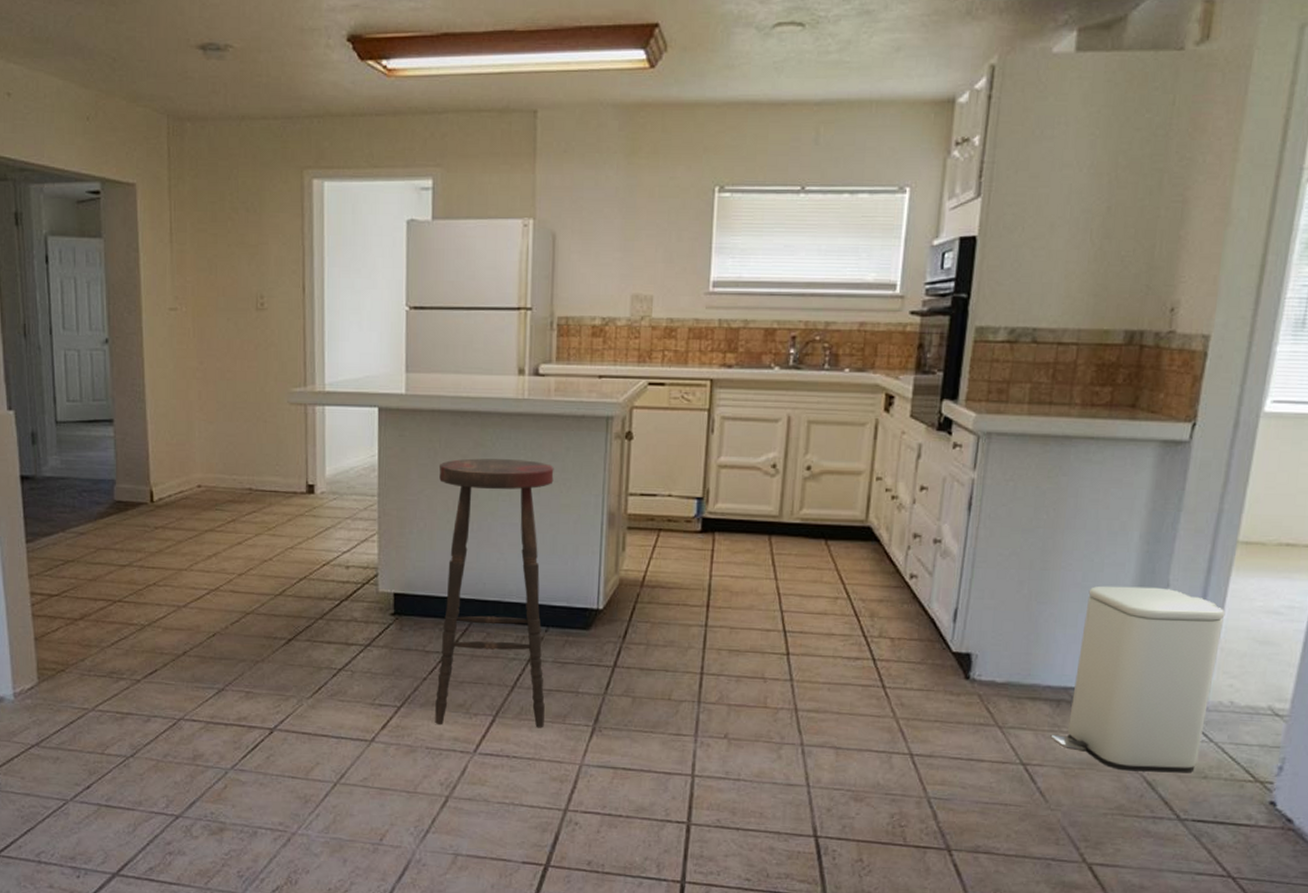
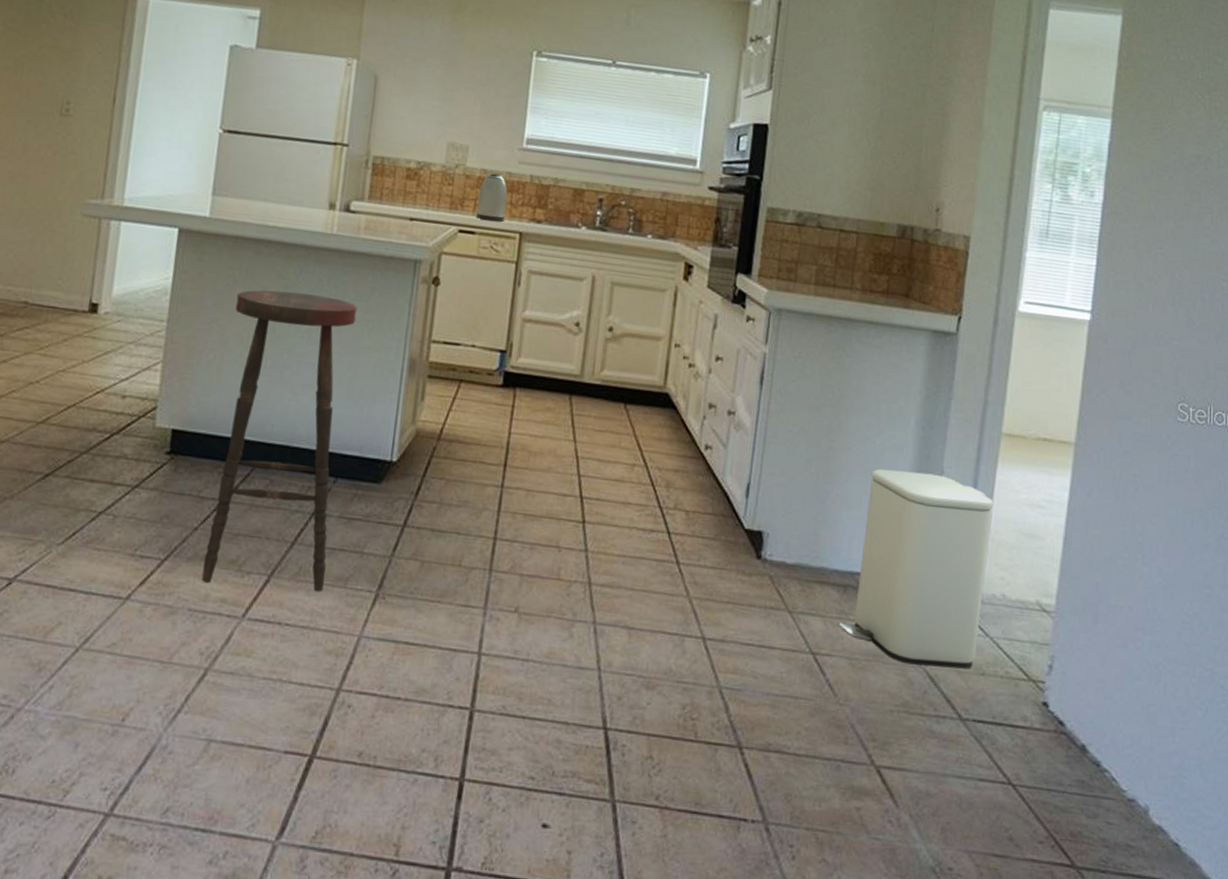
kettle: none [664,322,696,371] -> present [475,173,508,222]

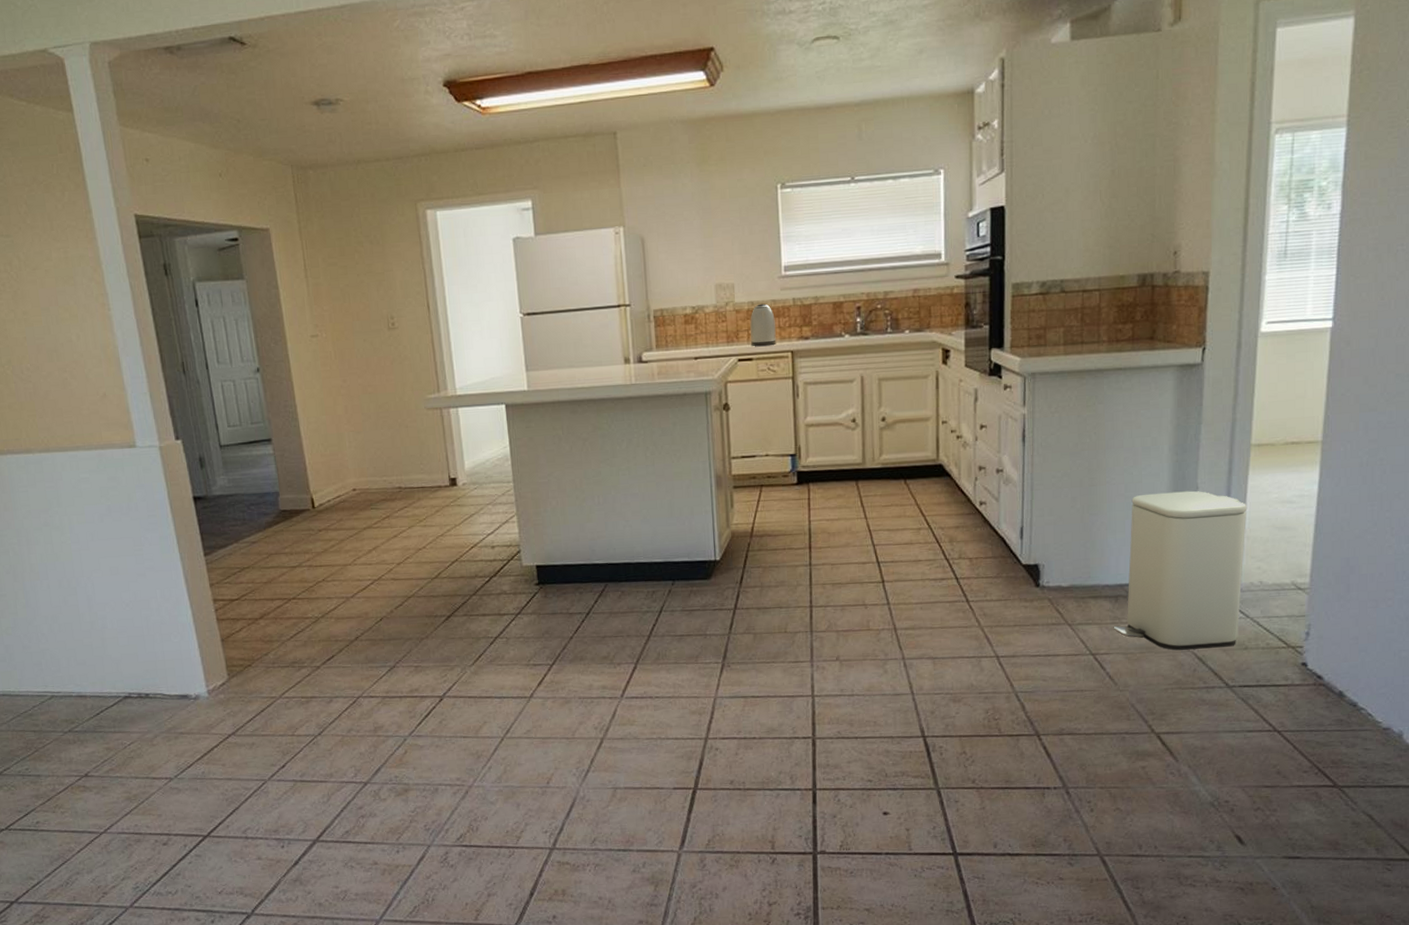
bar stool: present [201,290,357,592] -> none [564,437,680,676]

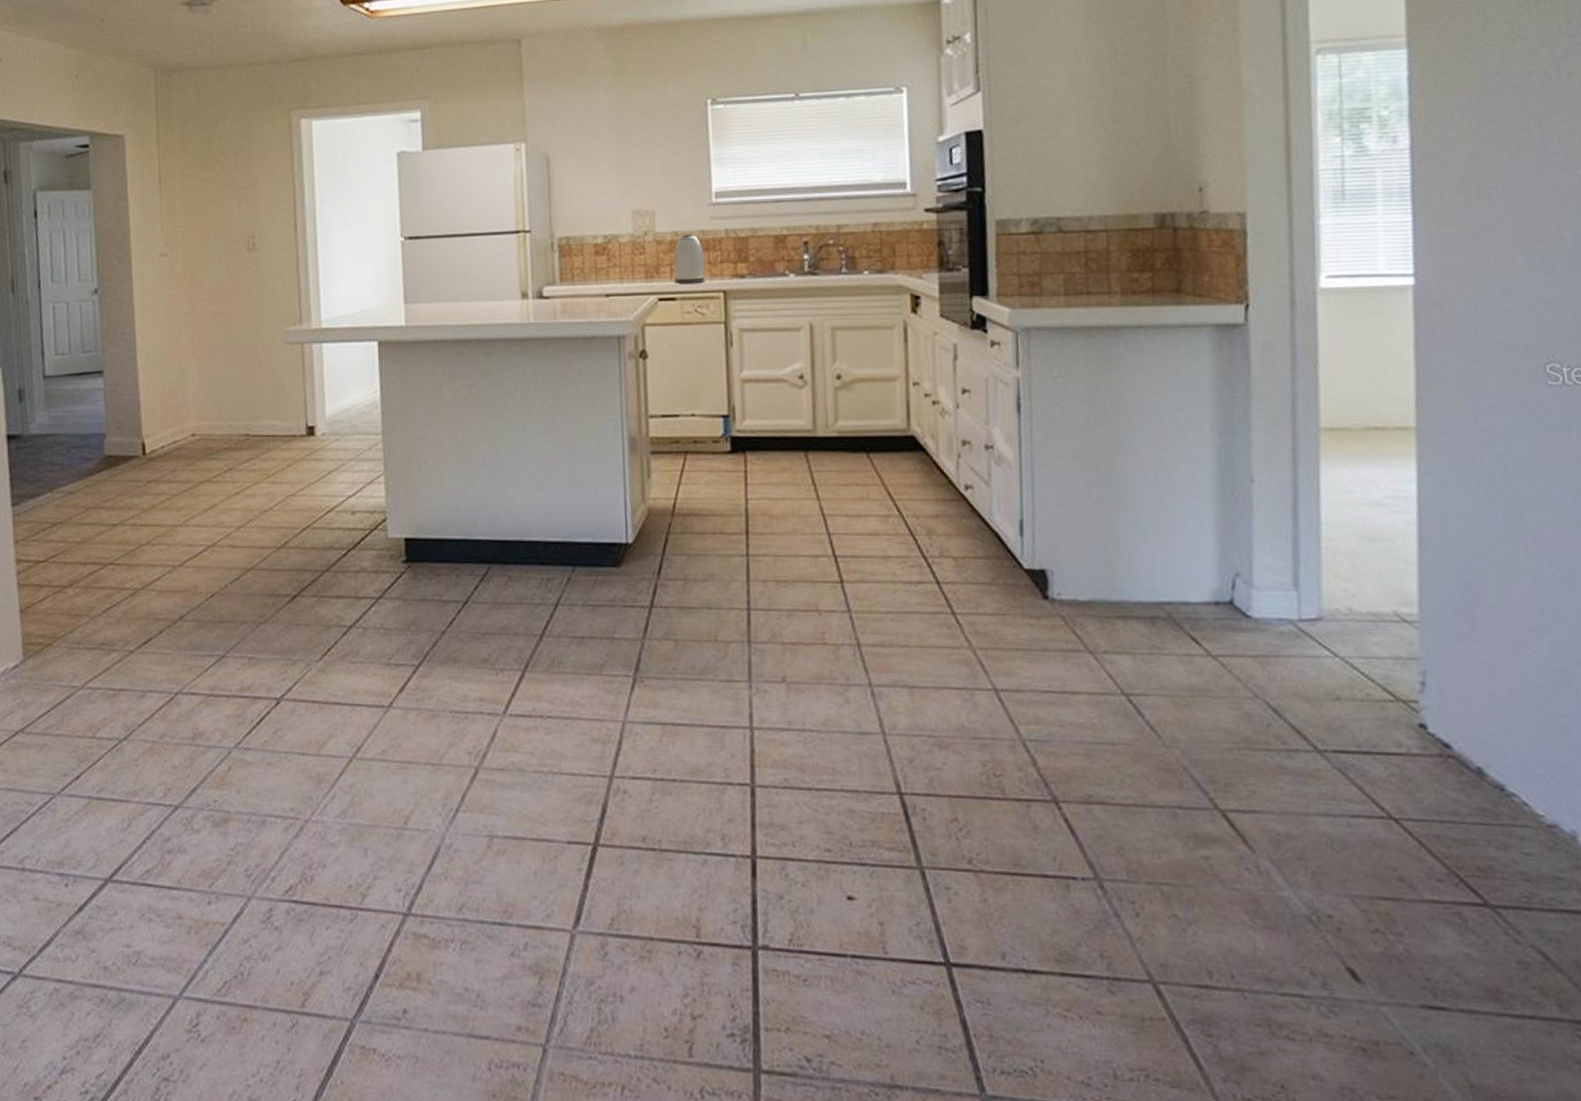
pedal bin: present [1113,490,1247,651] -> none [1151,484,1325,696]

